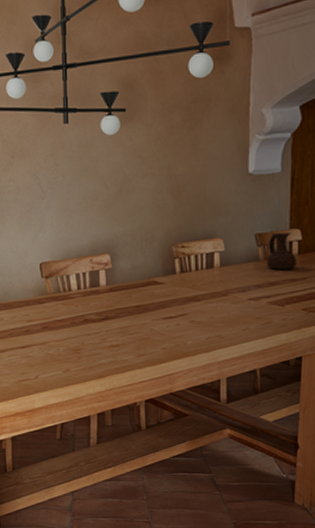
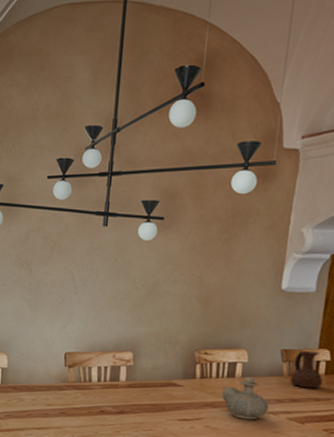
ceramic vessel: none [203,265,249,309] -> present [222,376,269,420]

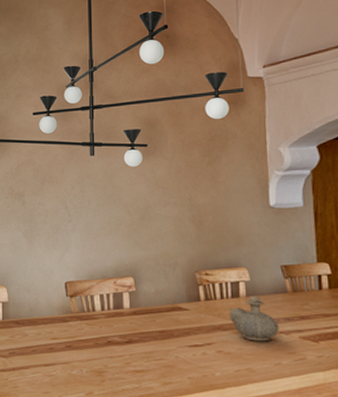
ceramic pitcher: present [289,351,324,388] -> none [294,266,329,304]

